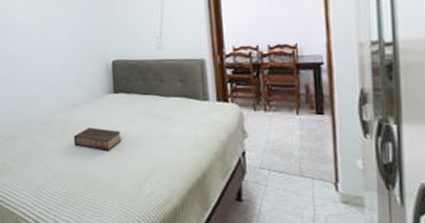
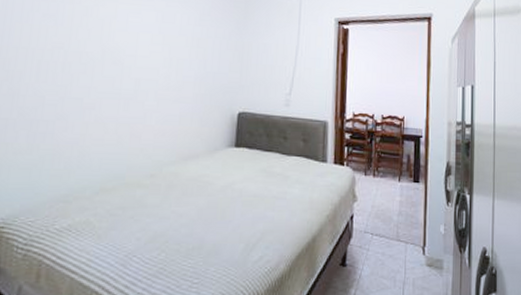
book: present [73,127,122,152] -> none [181,183,237,211]

